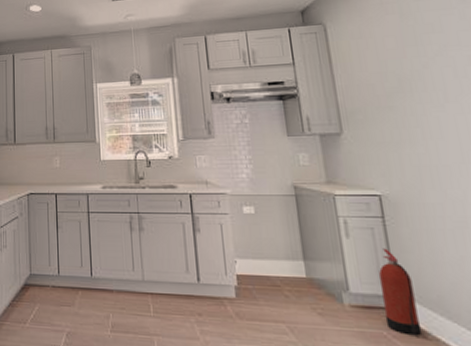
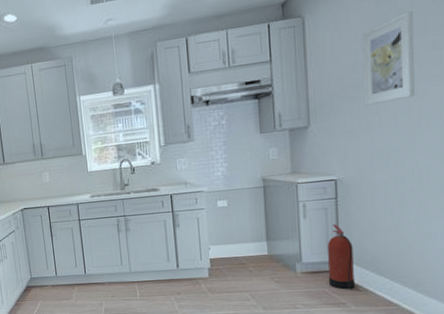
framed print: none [389,25,460,117] -> present [362,10,416,106]

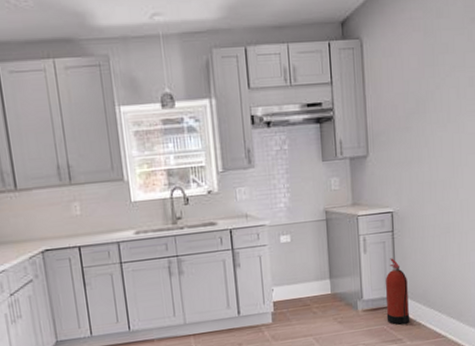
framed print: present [362,10,416,106] -> none [413,45,457,137]

